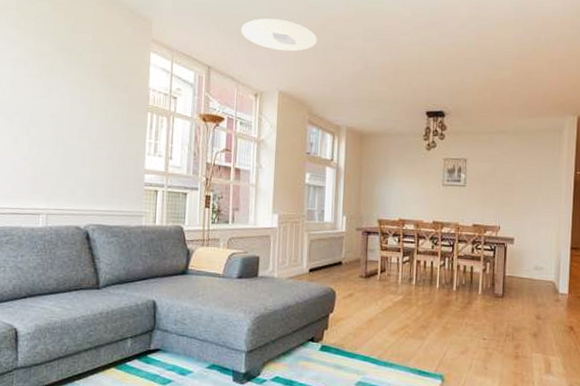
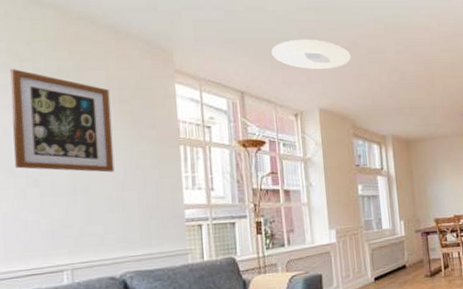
wall art: none [13,26,95,130] -> present [10,69,115,173]

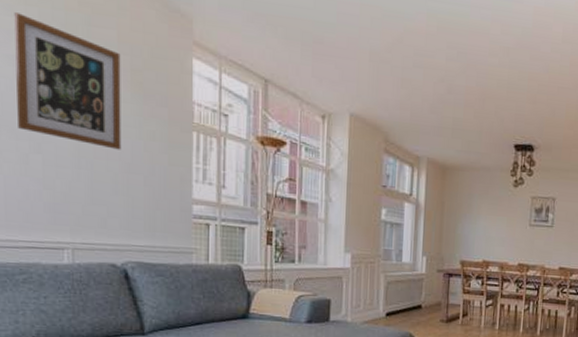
ceiling light: present [271,39,351,70] -> none [304,24,394,68]

